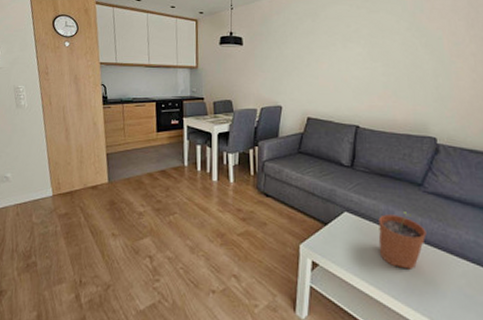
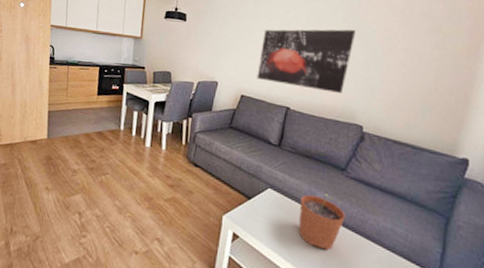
wall art: none [322,37,421,106] -> present [257,29,356,93]

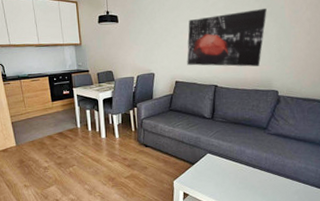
plant pot: present [298,194,345,251] -> none [233,150,270,192]

